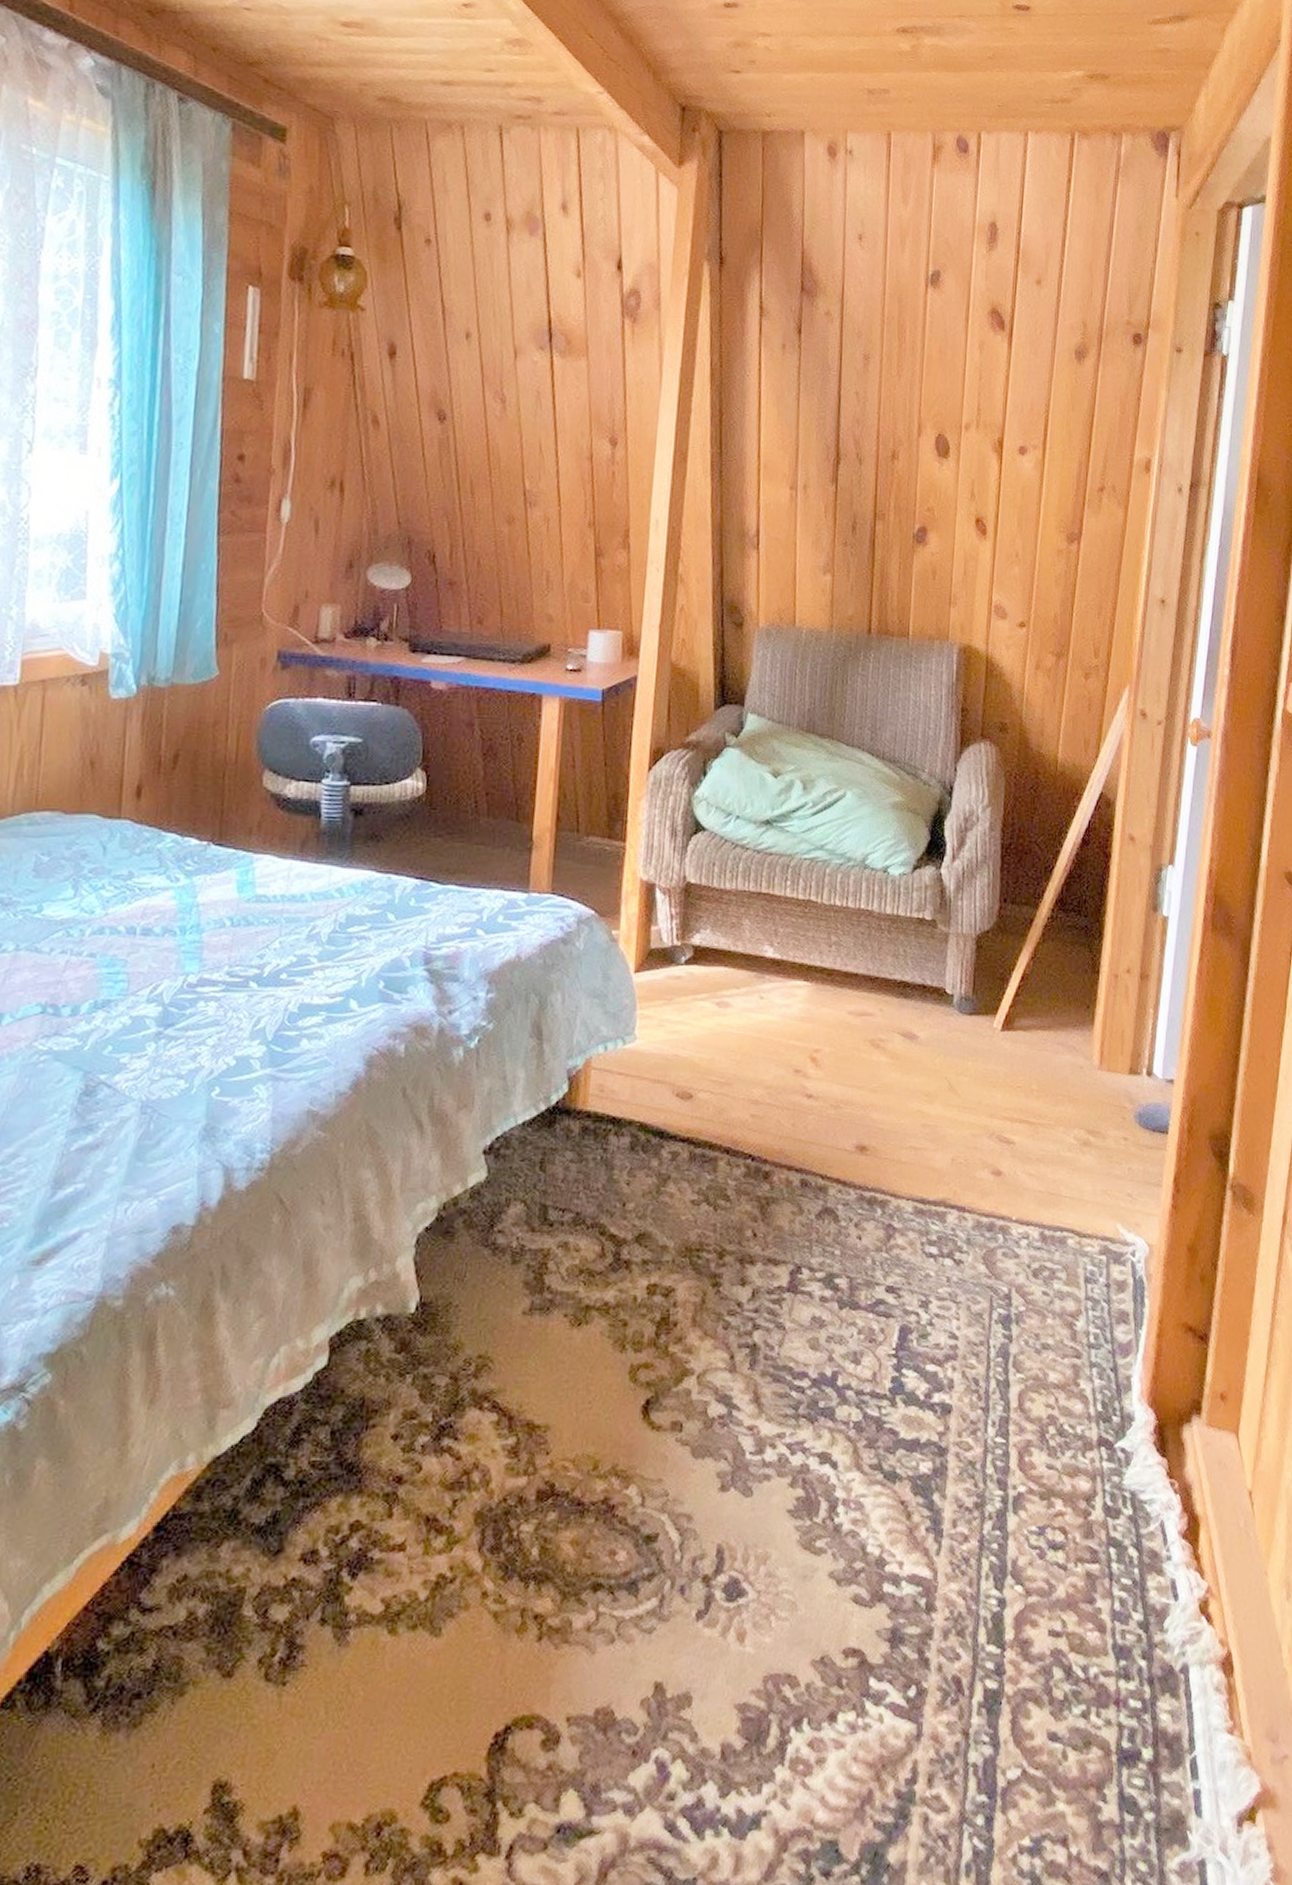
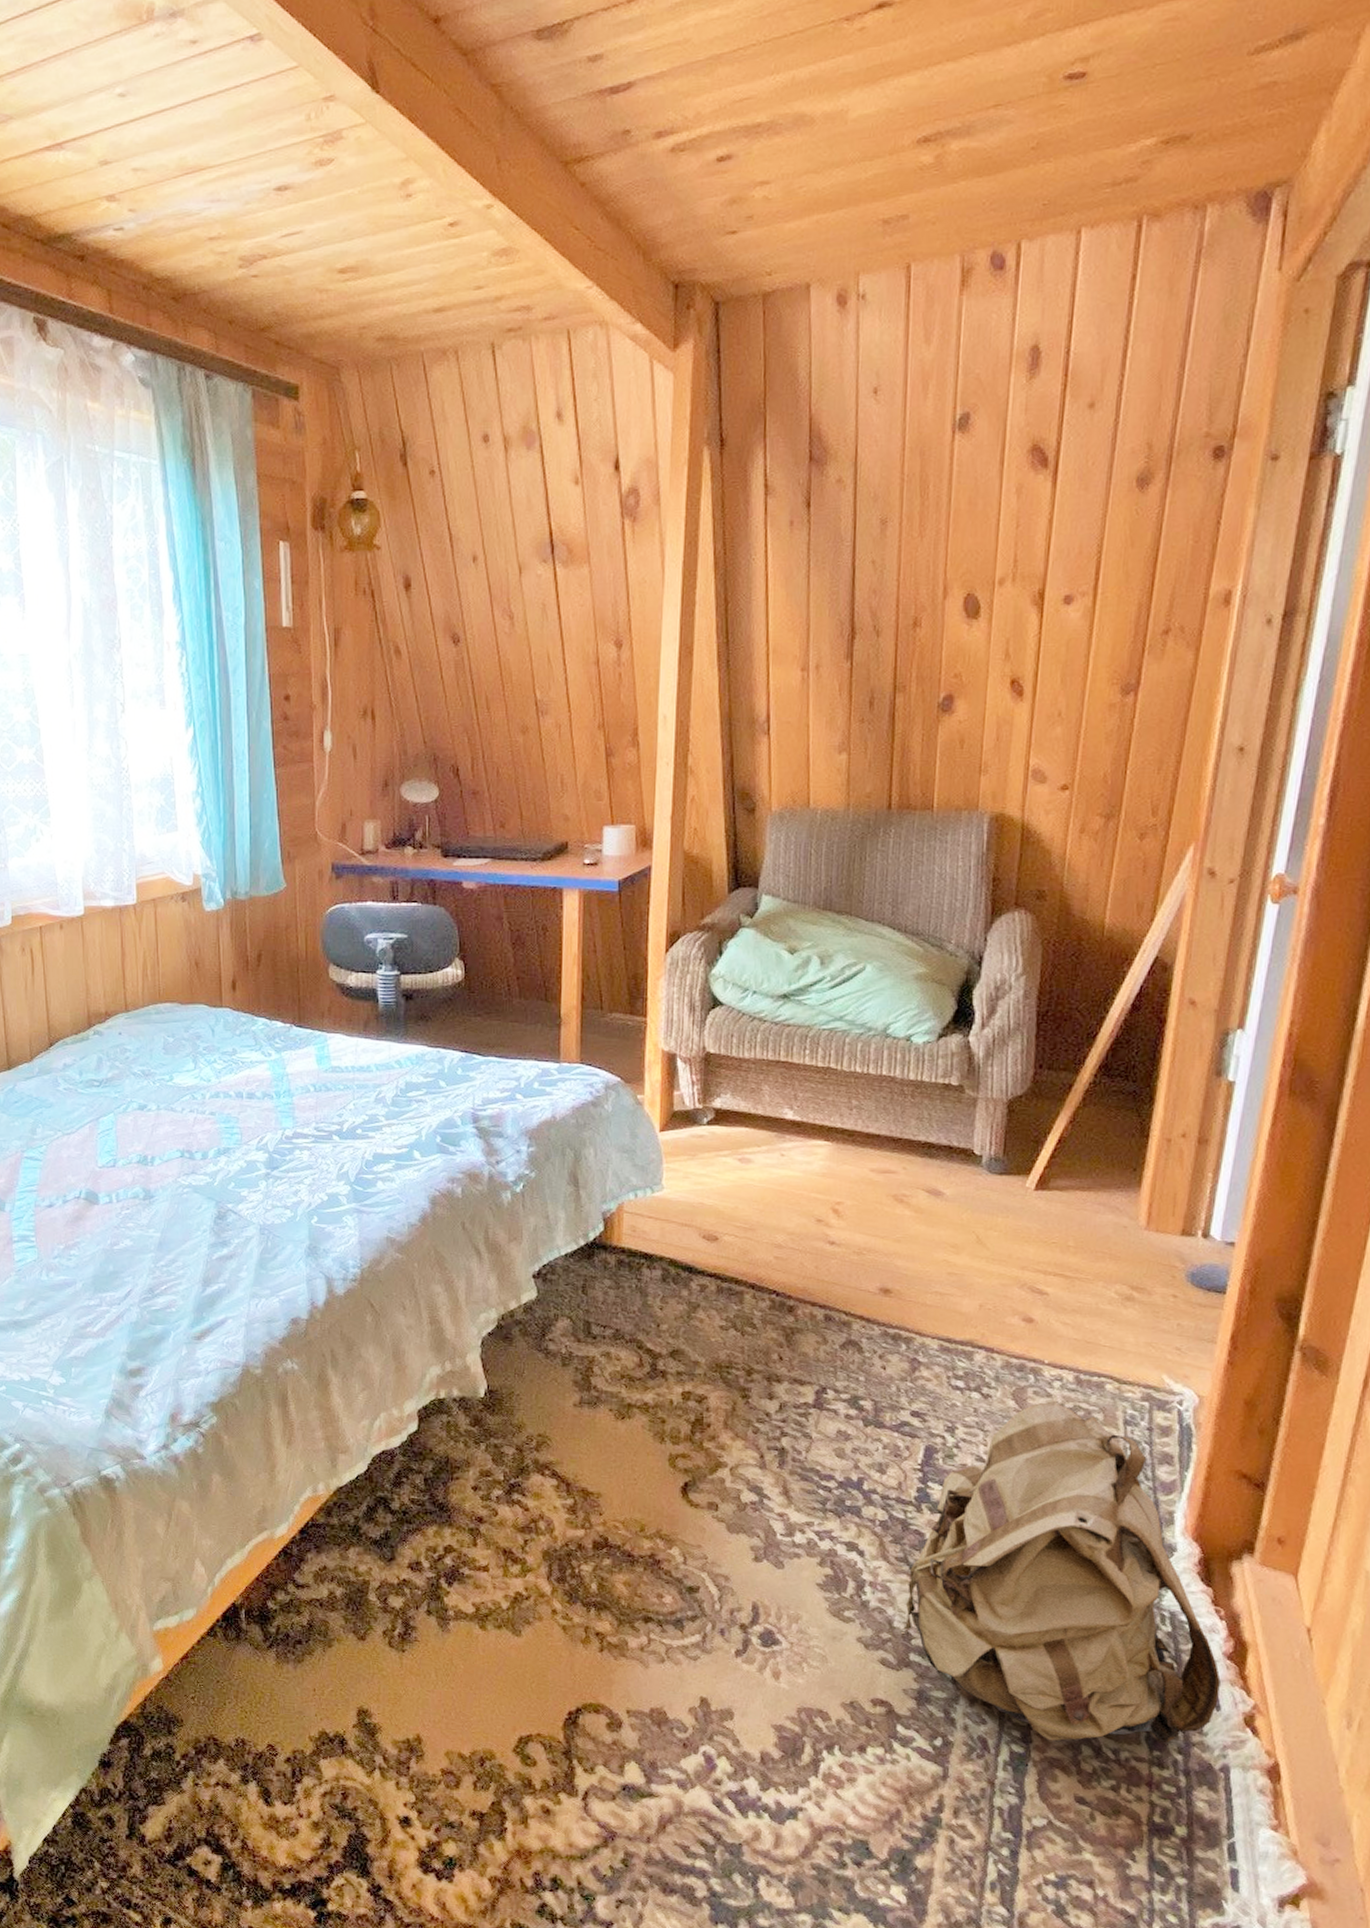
backpack: none [875,1264,1177,1670] -> present [902,1402,1221,1744]

